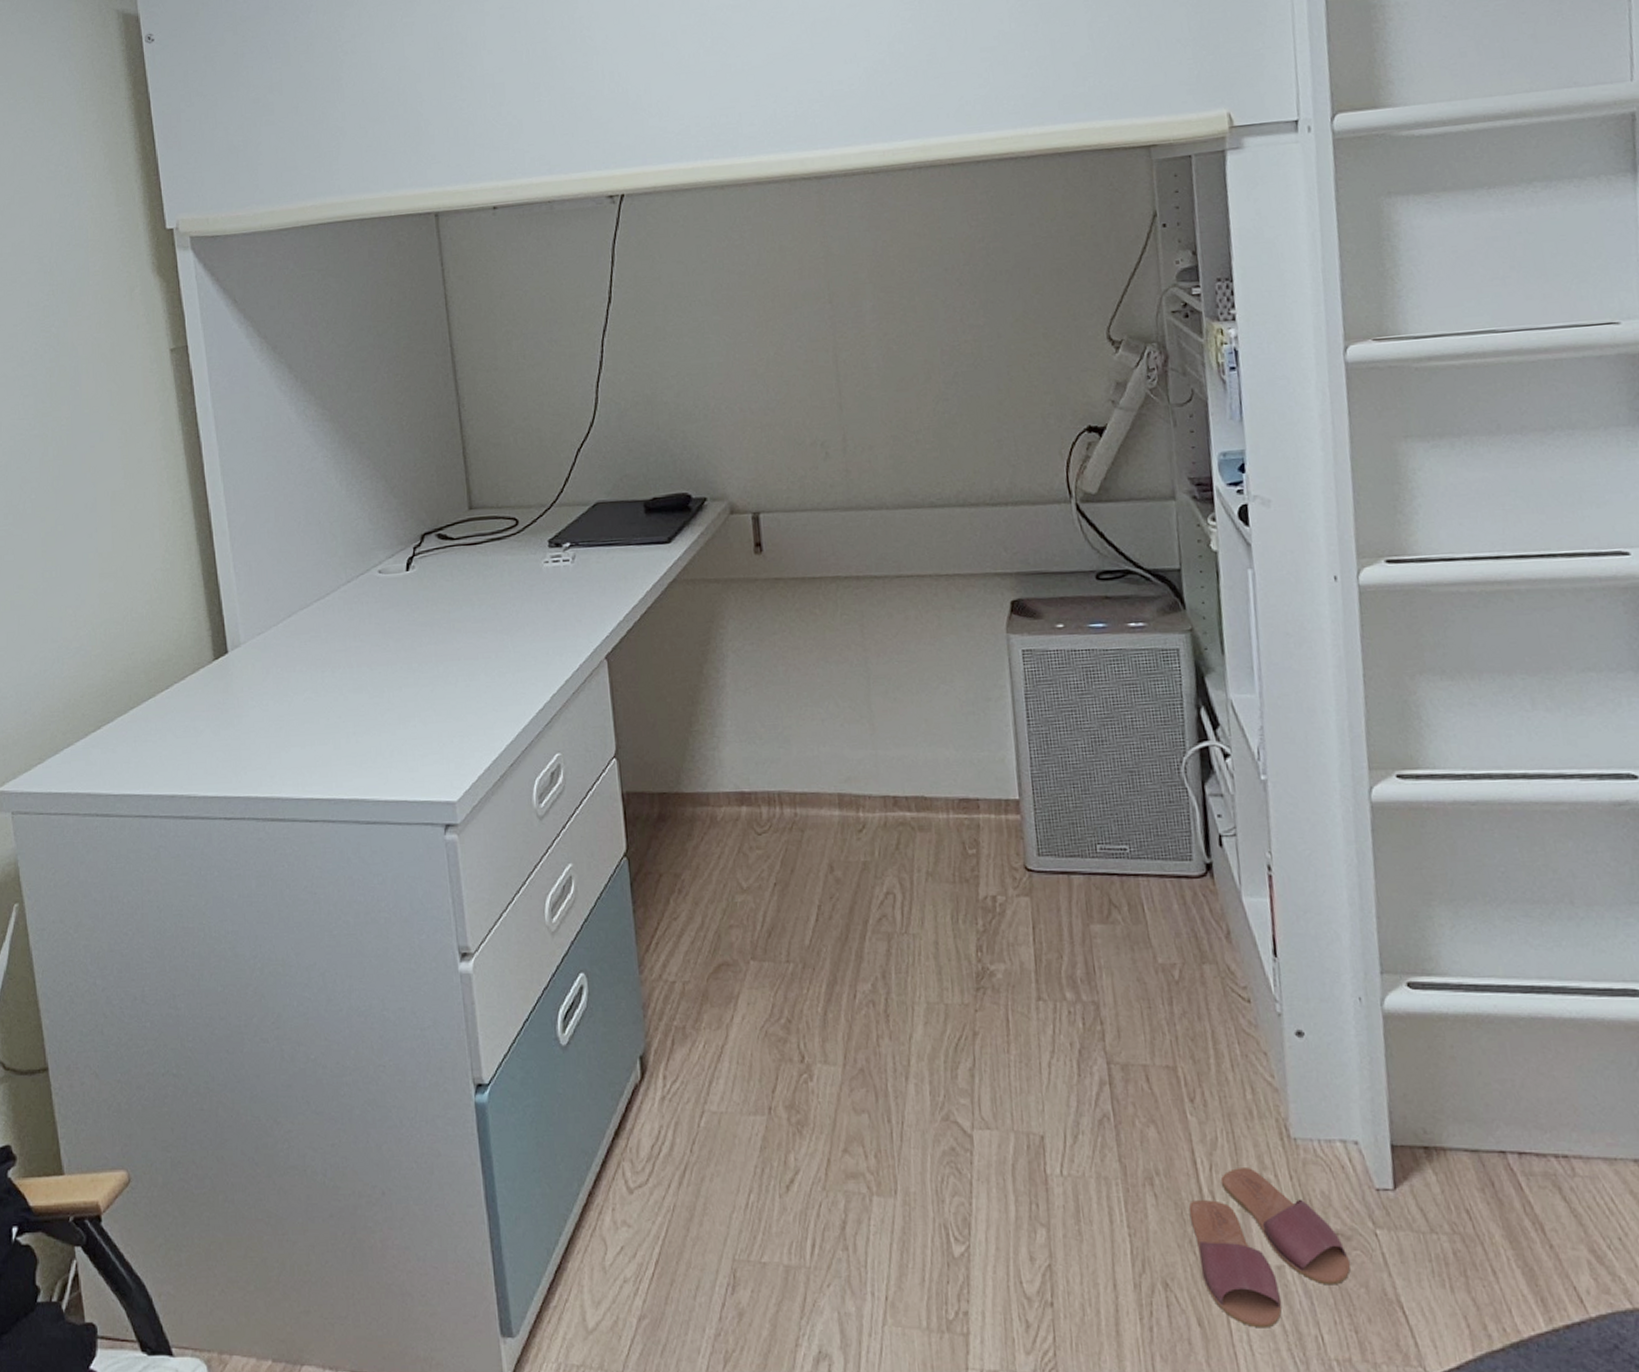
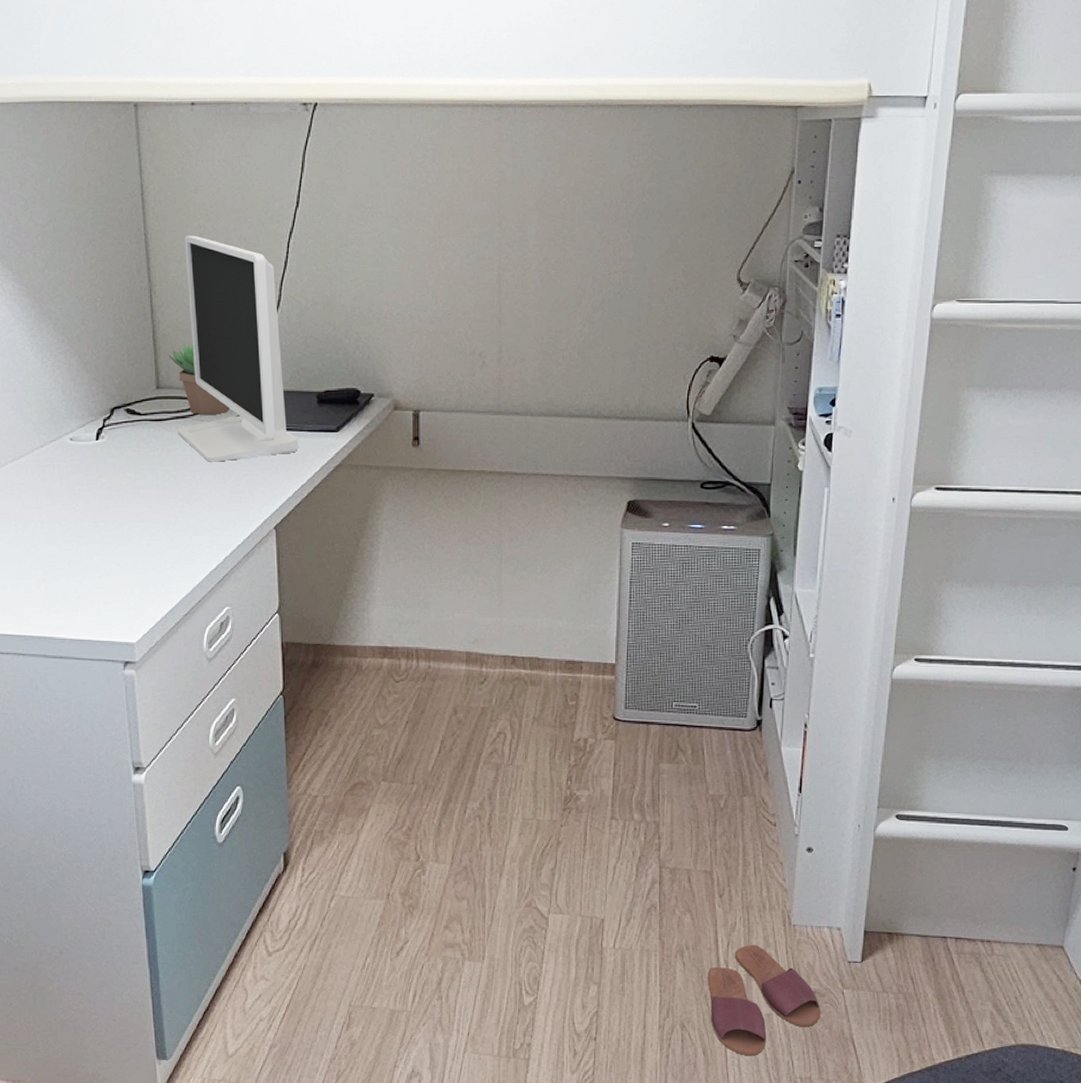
succulent plant: none [480,455,550,535] -> present [168,342,230,415]
monitor: none [492,342,627,587] -> present [176,235,299,462]

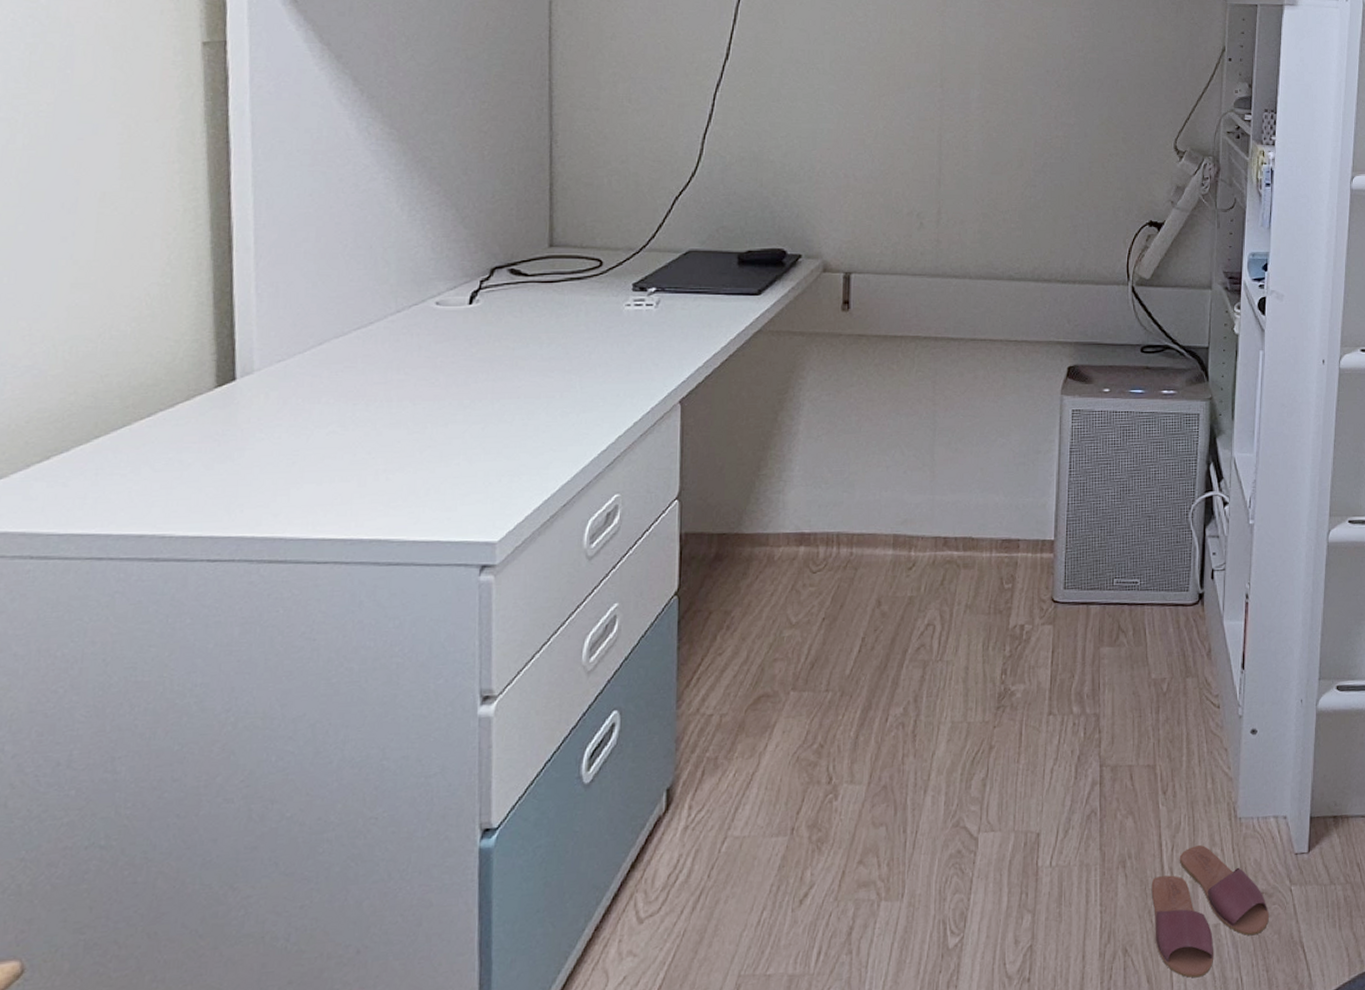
succulent plant: present [168,342,230,415] -> none [567,196,636,276]
monitor: present [176,235,299,462] -> none [570,83,714,329]

